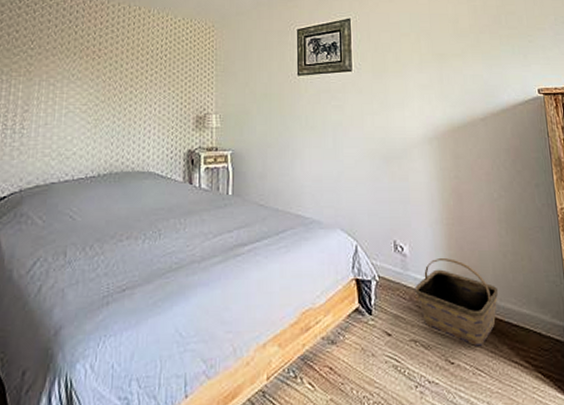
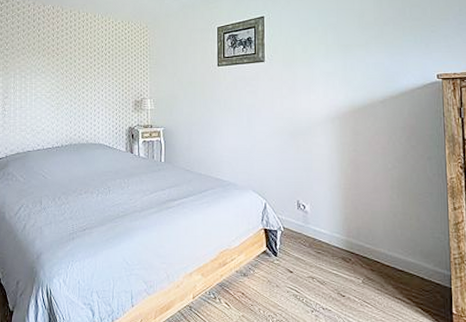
basket: present [415,257,499,346] -> none [314,215,387,284]

